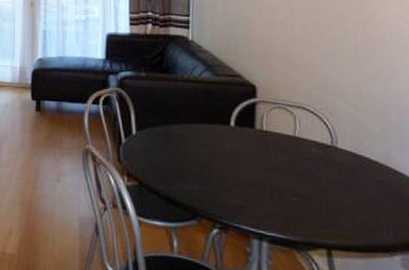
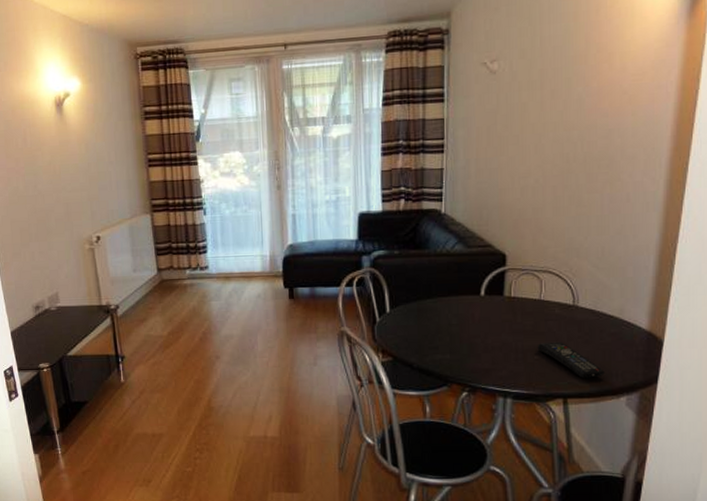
remote control: none [294,183,374,230] -> present [537,341,606,378]

